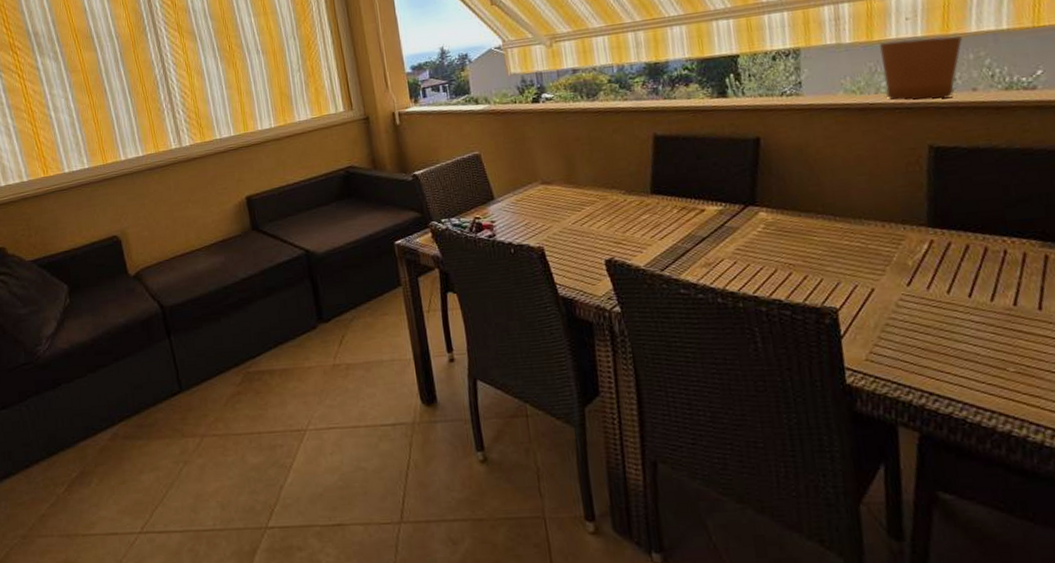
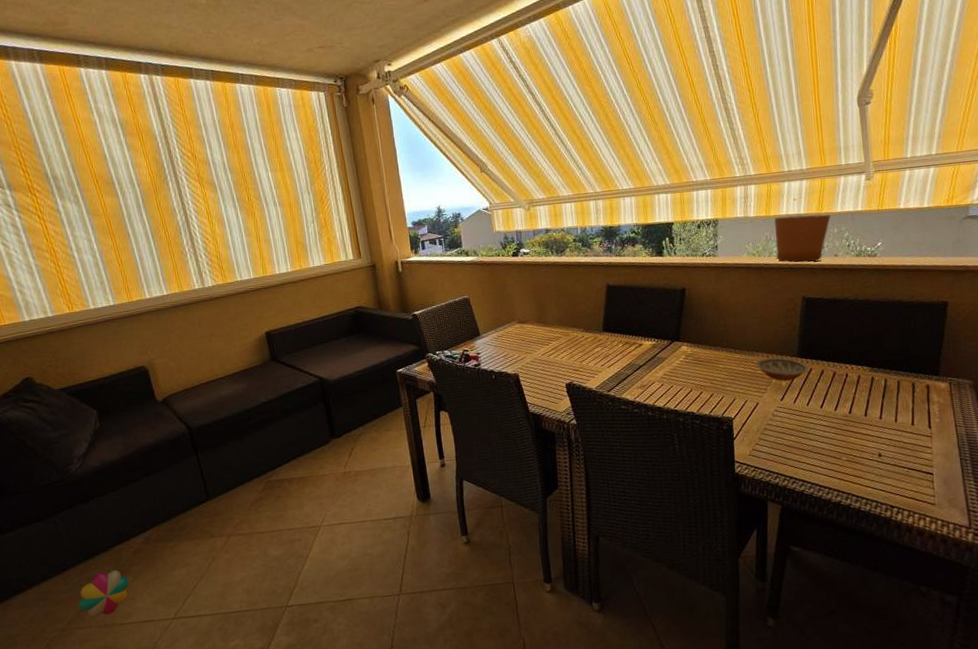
beach ball: none [40,469,95,525] -> present [78,569,130,618]
bowl: none [868,226,945,259] -> present [757,357,808,381]

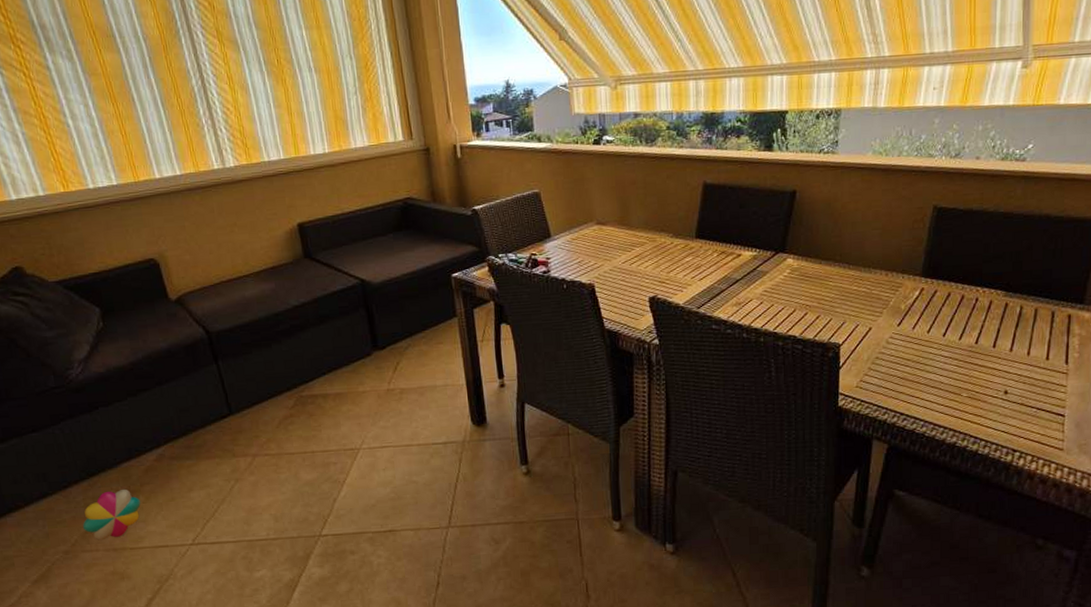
bowl: present [757,357,808,381] -> none [873,275,932,304]
planter: present [774,214,831,263] -> none [907,108,976,166]

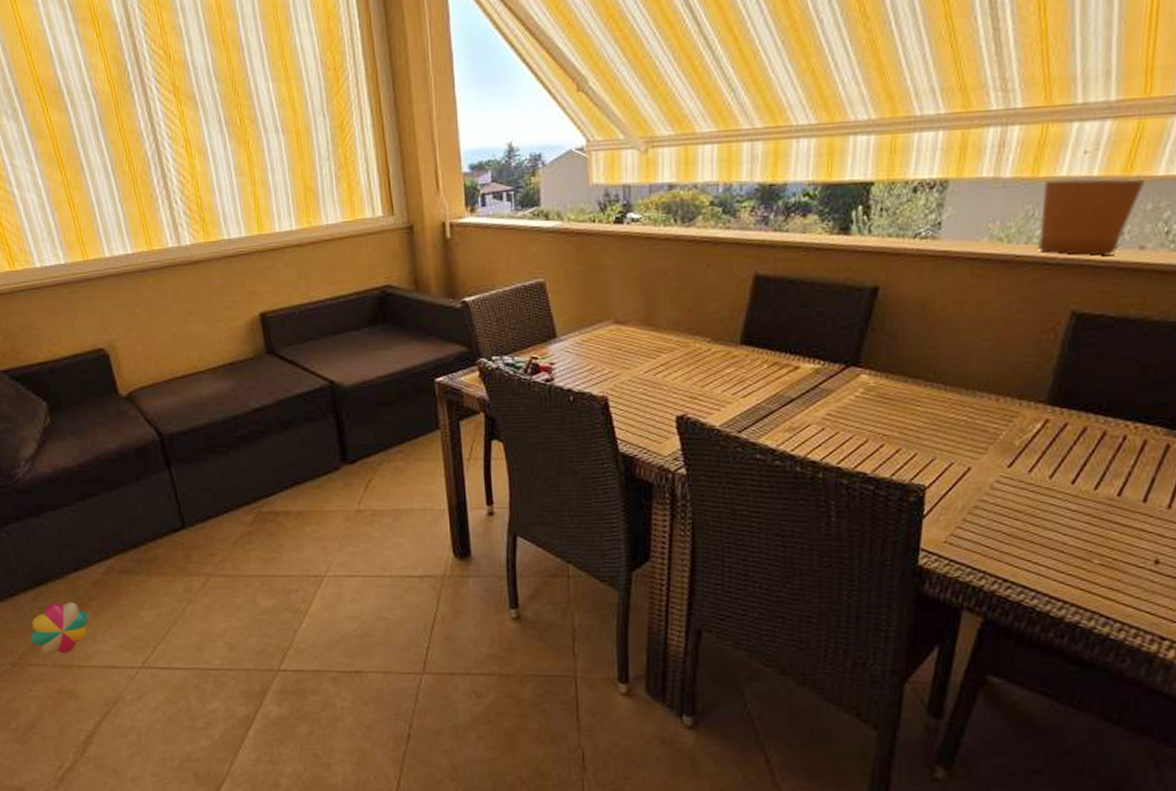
planter: none [907,108,976,166] -> present [1038,179,1145,257]

